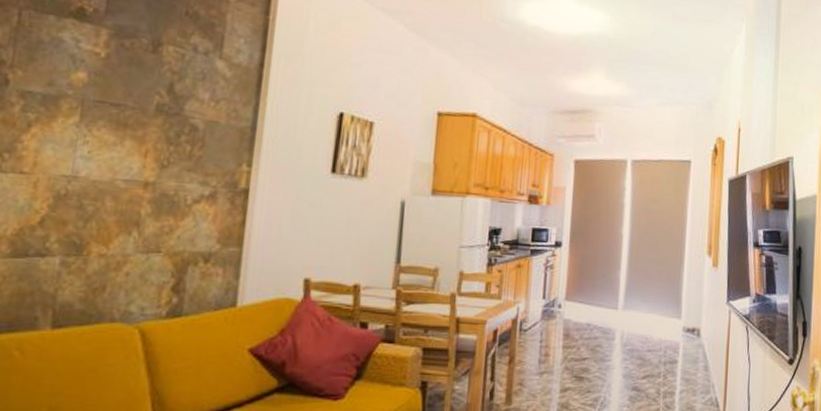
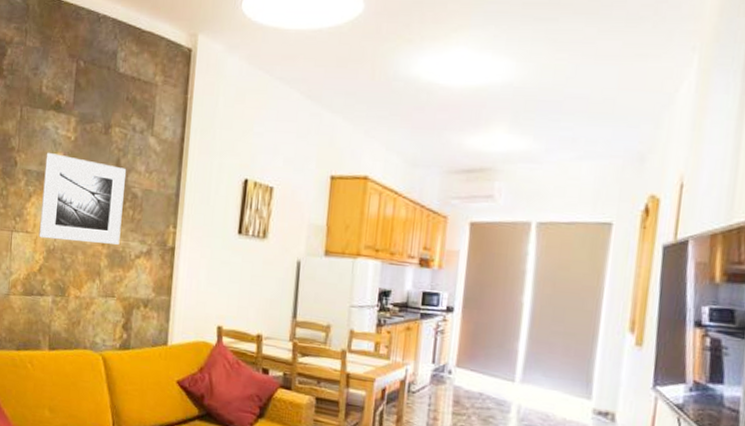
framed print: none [41,69,184,187] -> present [38,152,127,245]

